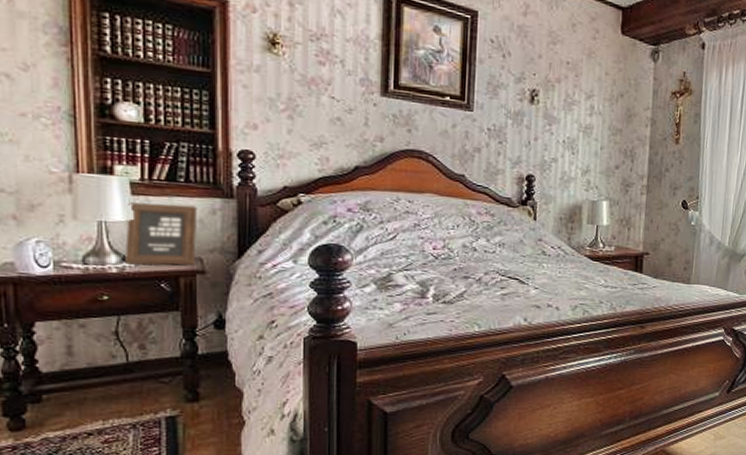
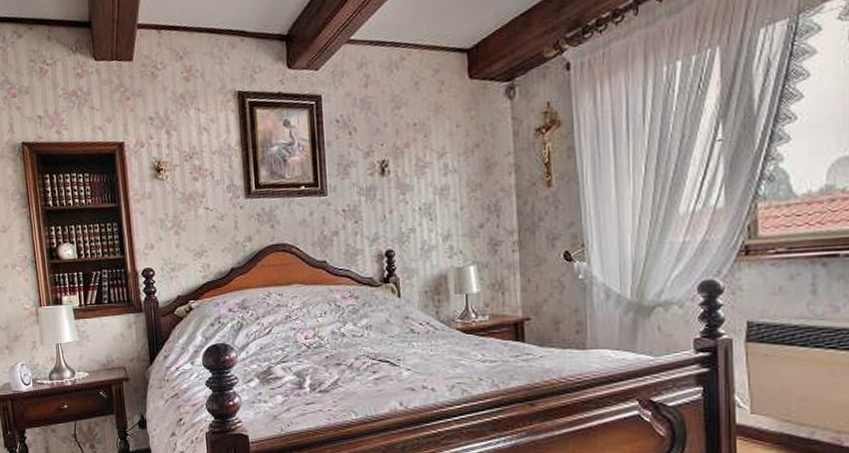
picture frame: present [125,202,198,266] -> none [73,322,121,377]

